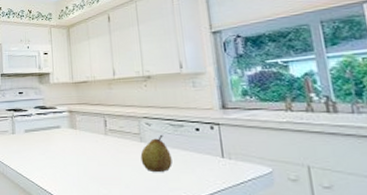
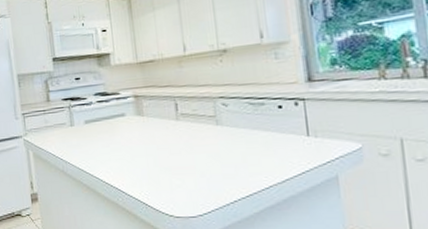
fruit: present [140,134,173,172] -> none [216,115,253,157]

